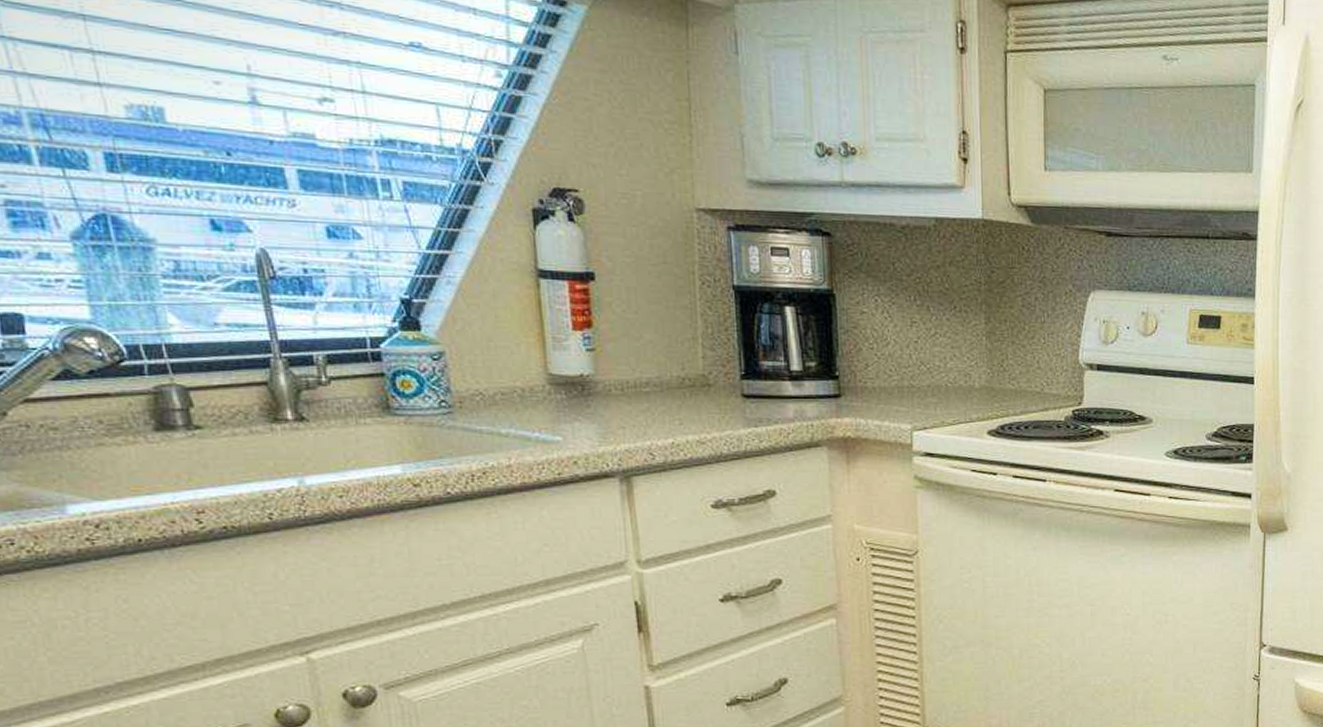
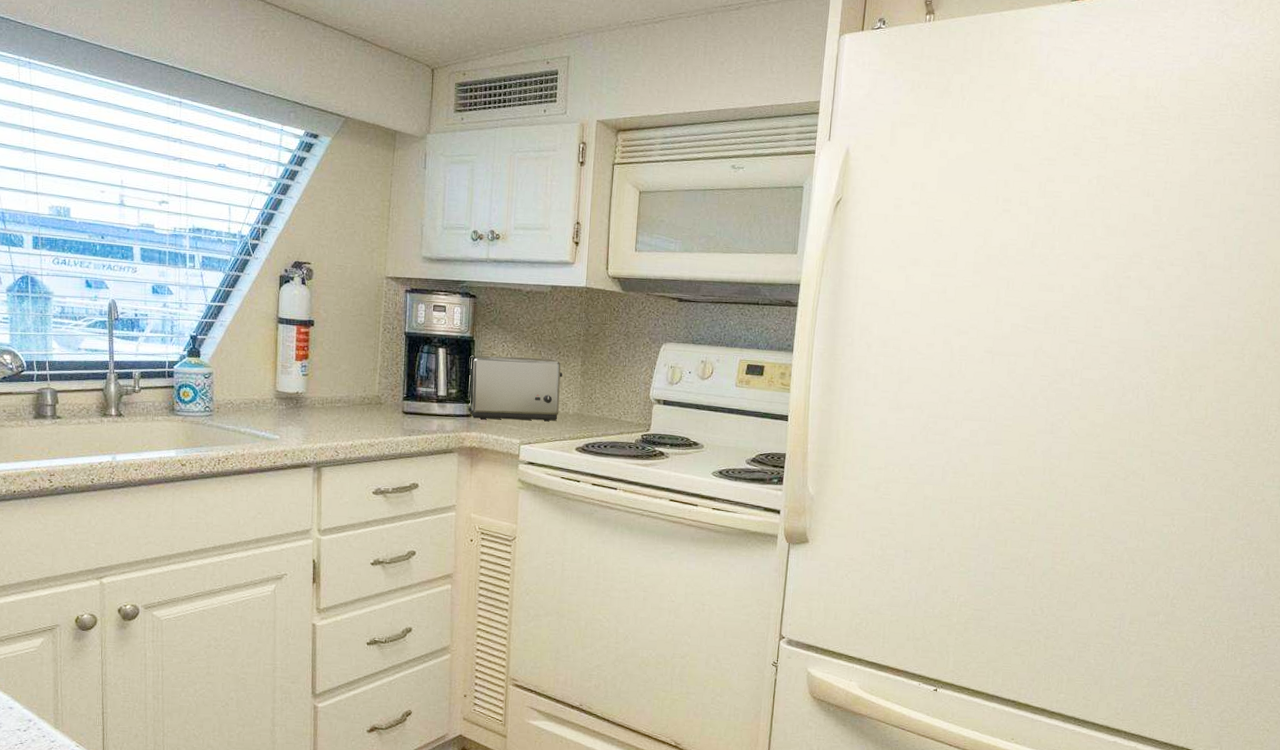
toaster: none [831,314,962,400] -> present [467,355,563,421]

